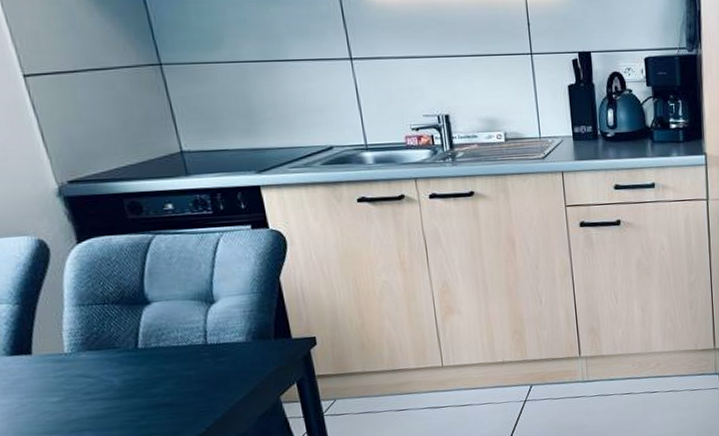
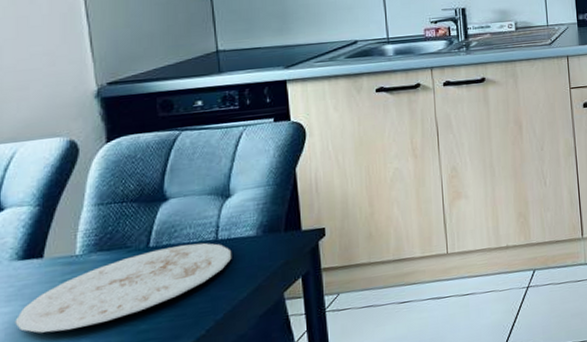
plate: none [14,346,224,424] -> present [15,242,232,334]

